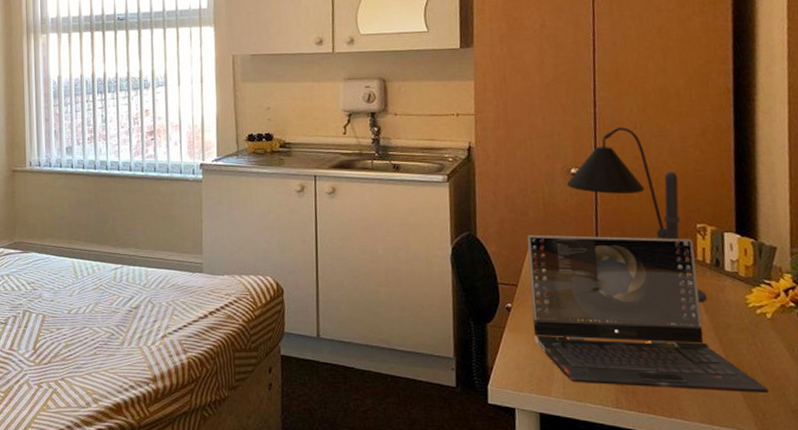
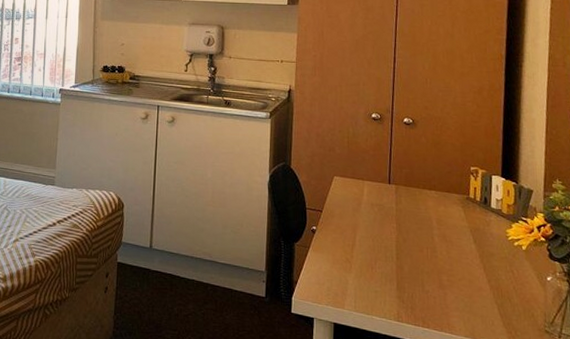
laptop computer: present [527,234,769,393] -> none [332,168,521,313]
desk lamp: present [566,127,707,303] -> none [367,81,476,234]

